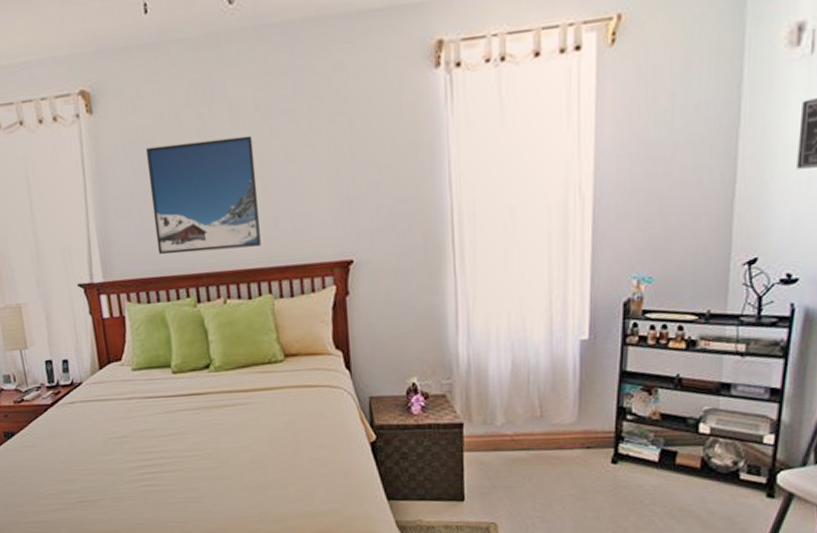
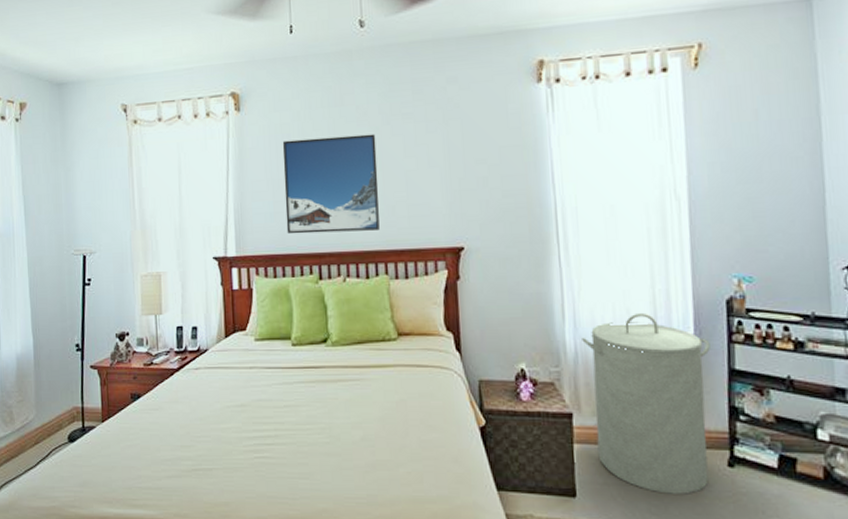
laundry hamper: none [475,319,604,492] -> present [582,312,711,494]

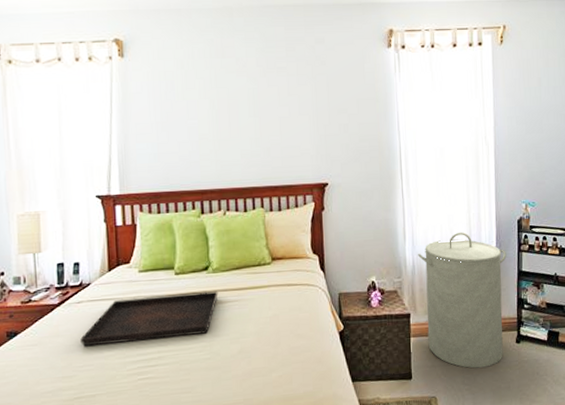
serving tray: none [198,367,338,416] -> present [80,291,218,347]
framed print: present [282,134,380,235] -> none [166,84,256,174]

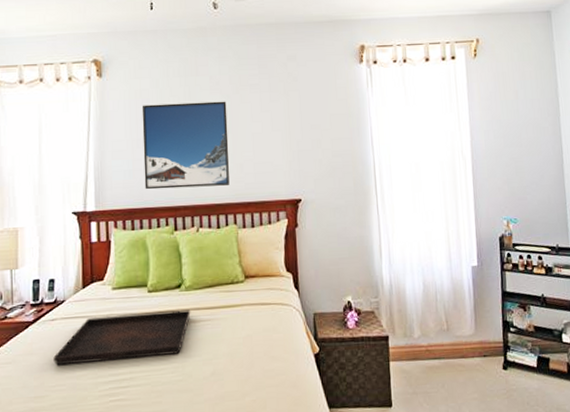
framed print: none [166,84,256,174] -> present [142,101,230,190]
laundry hamper: present [418,232,507,369] -> none [395,249,490,397]

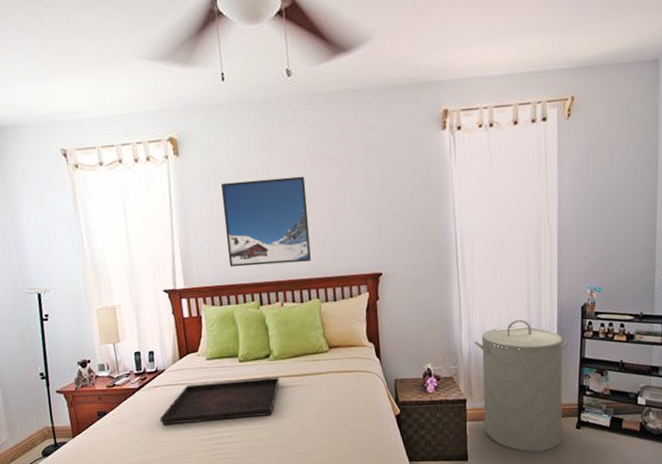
laundry hamper: none [395,249,490,397] -> present [474,319,568,452]

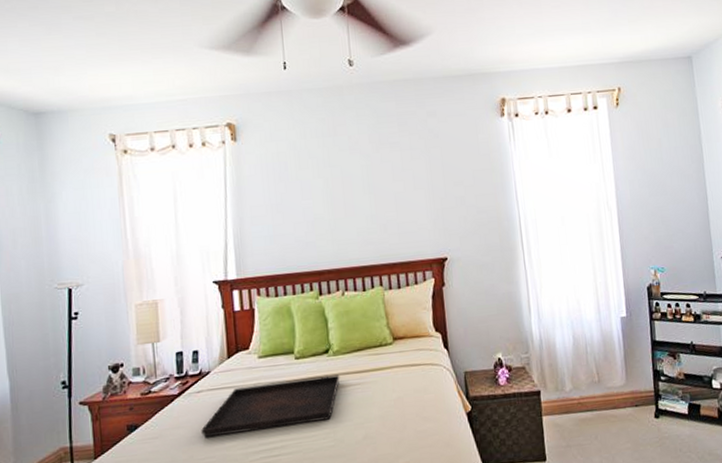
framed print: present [220,176,311,268] -> none [279,161,374,255]
laundry hamper: present [474,319,568,452] -> none [545,302,642,447]

